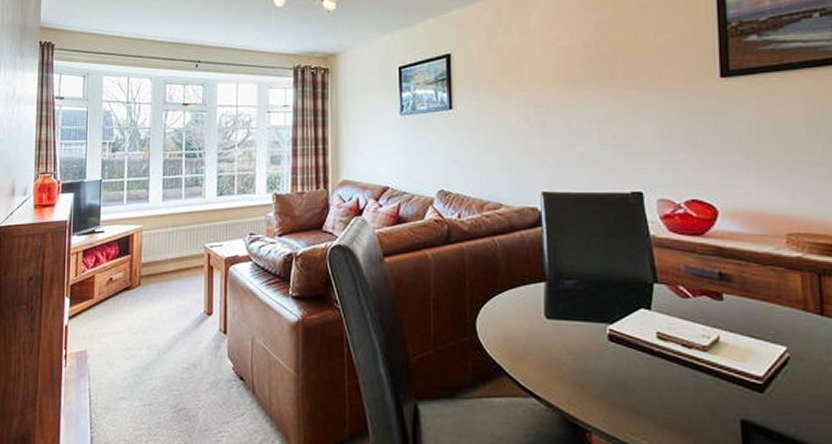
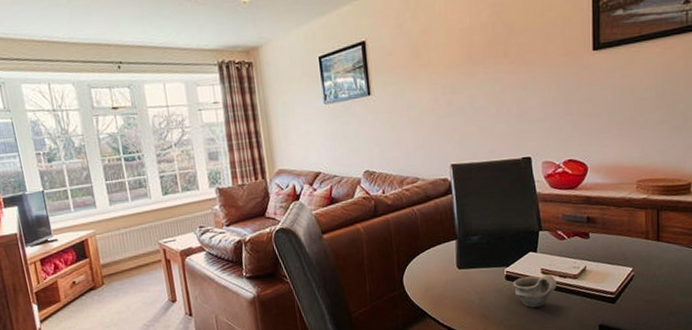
cup: none [618,340,678,383] -> present [512,274,557,308]

